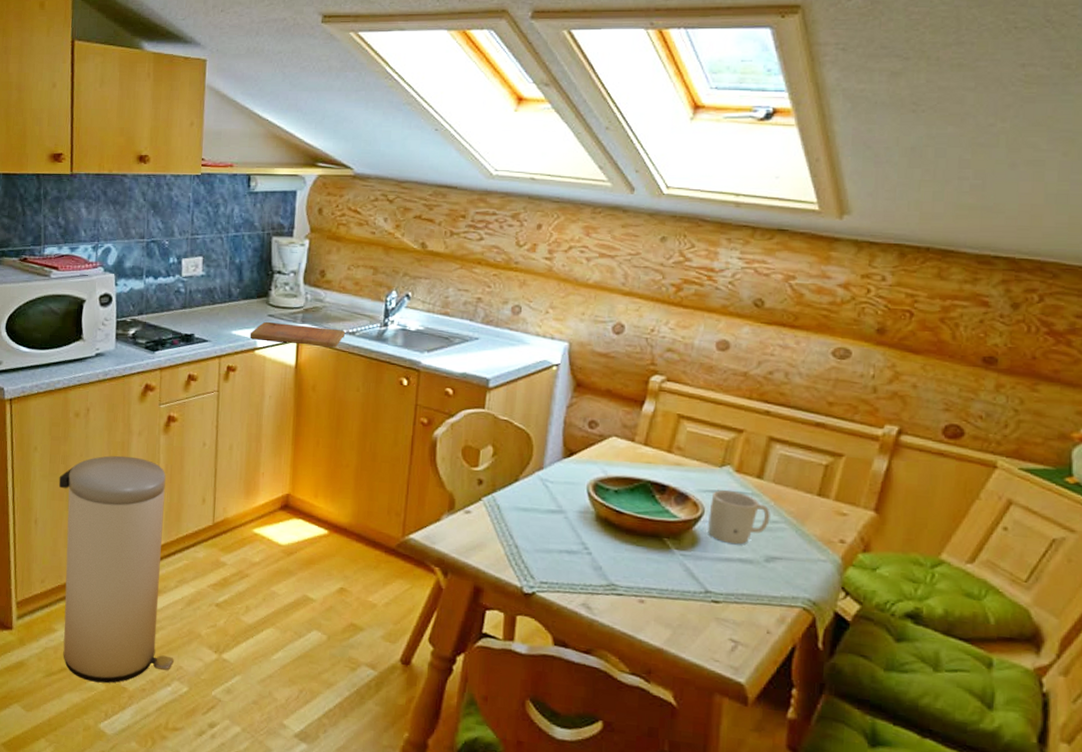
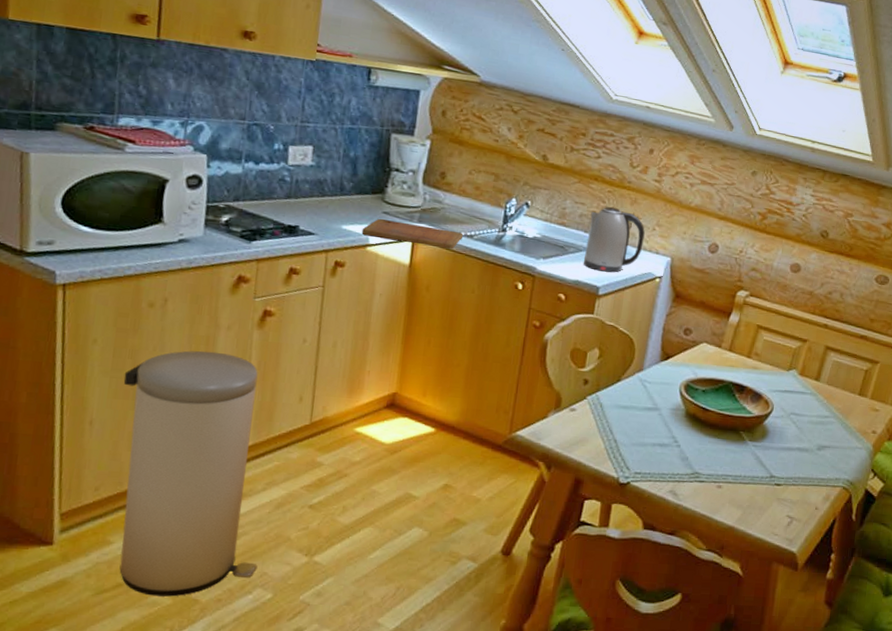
kettle: none [470,291,537,363] -> present [583,206,645,273]
mug: present [707,490,770,545] -> none [775,390,824,436]

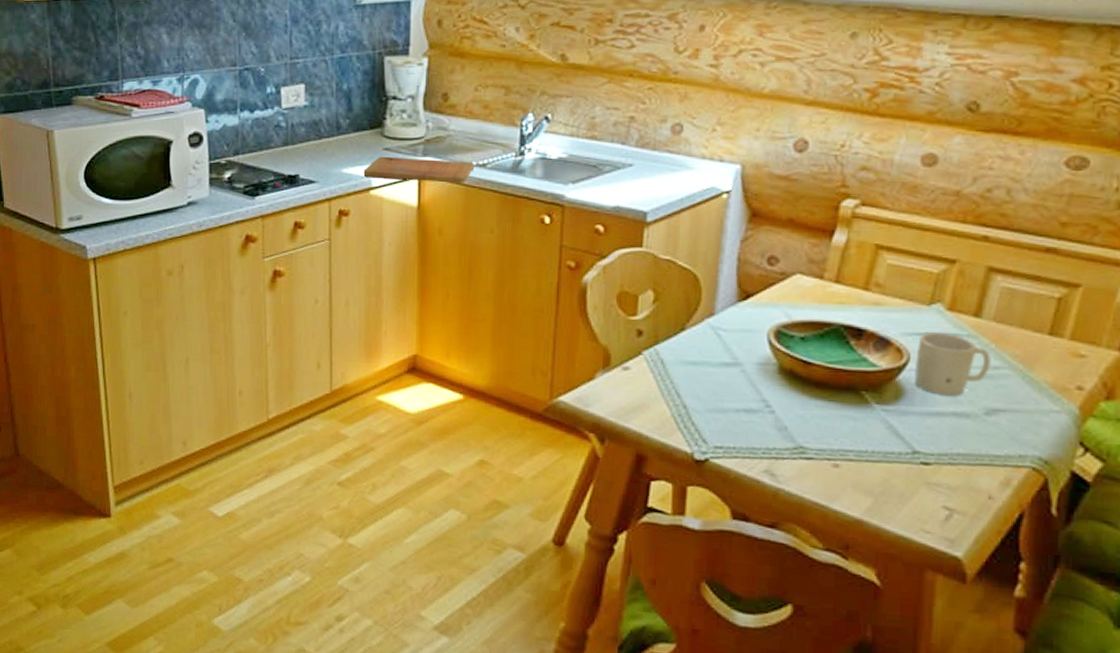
pedal bin: present [119,350,258,597] -> none [153,317,293,574]
kettle: present [583,206,645,273] -> none [623,107,702,192]
mug: none [775,390,824,436] -> present [913,332,991,396]

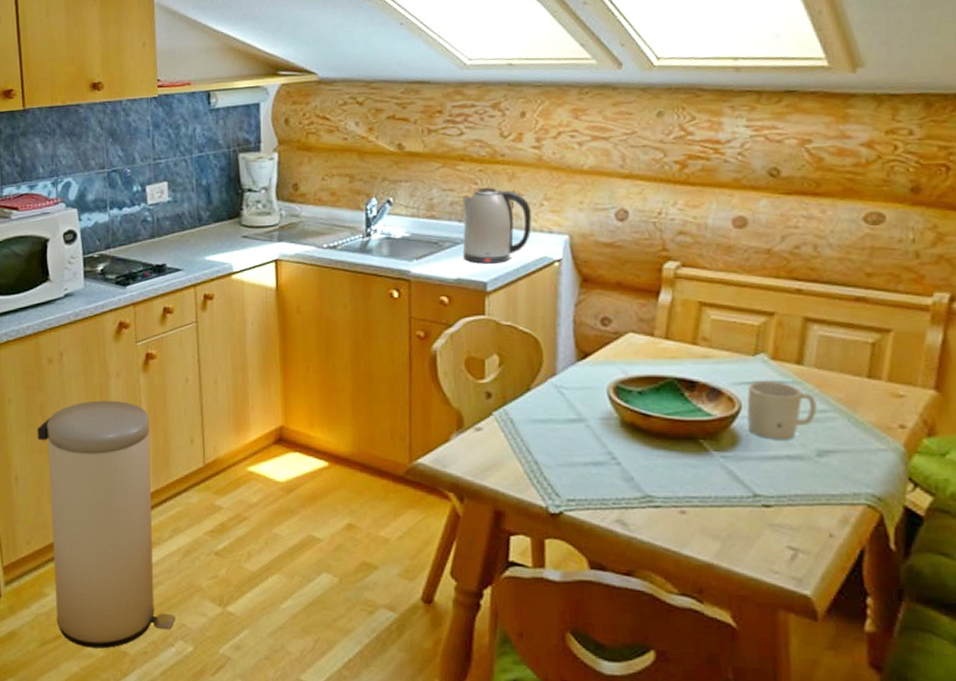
pedal bin: none [153,317,293,574] -> present [37,400,176,649]
cutting board: present [363,156,475,183] -> none [224,243,327,265]
kettle: none [623,107,702,192] -> present [462,187,532,264]

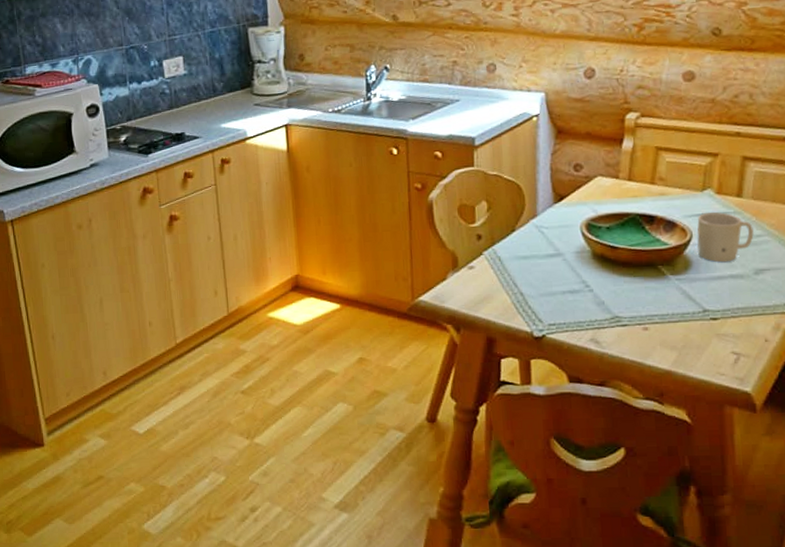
pedal bin: present [37,400,176,649] -> none [70,260,208,485]
kettle: present [462,187,532,264] -> none [452,52,513,121]

